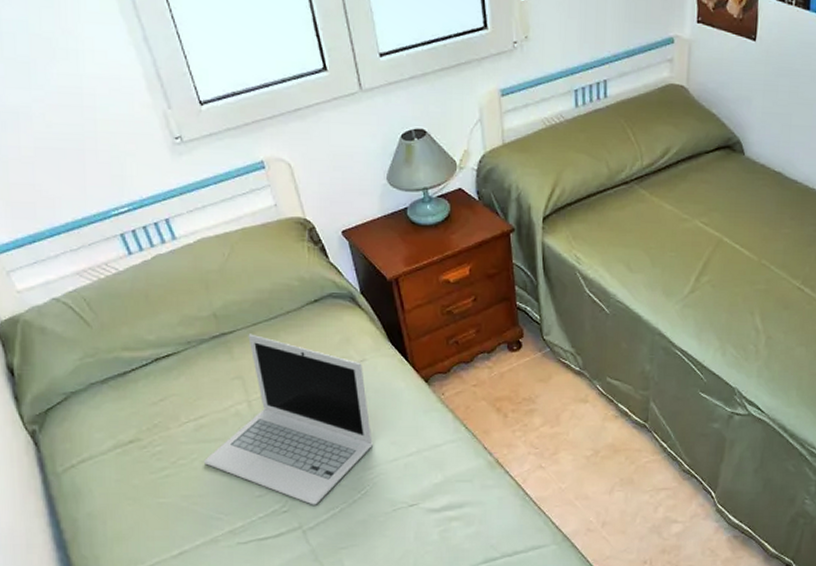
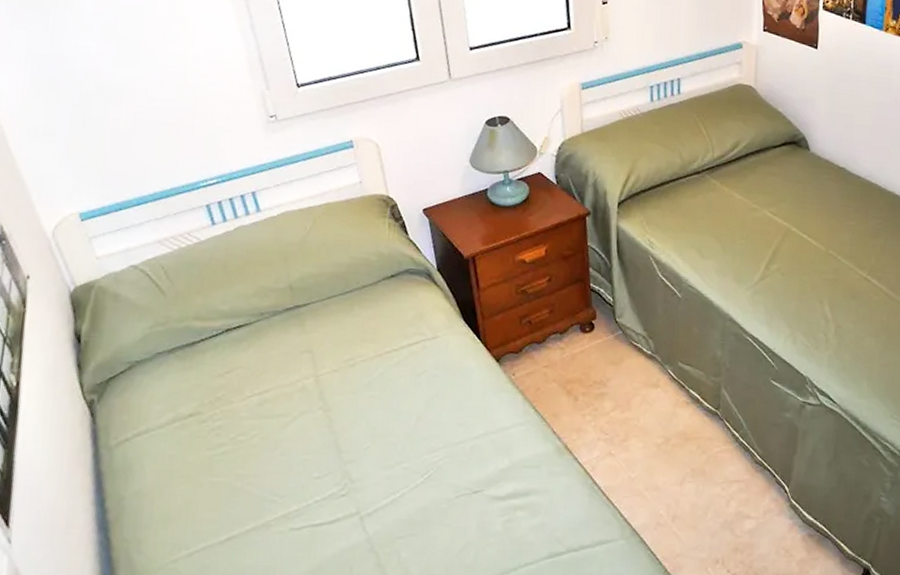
laptop: present [203,334,373,505] -> none [263,307,440,489]

